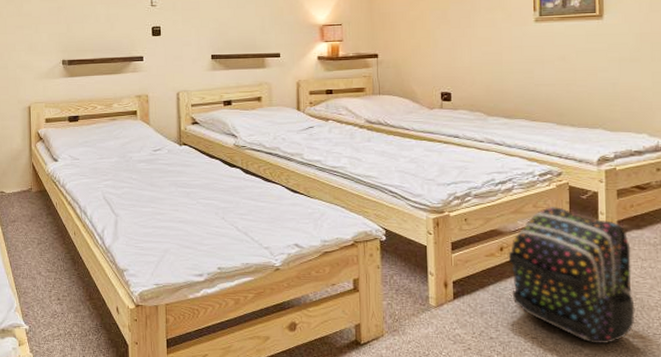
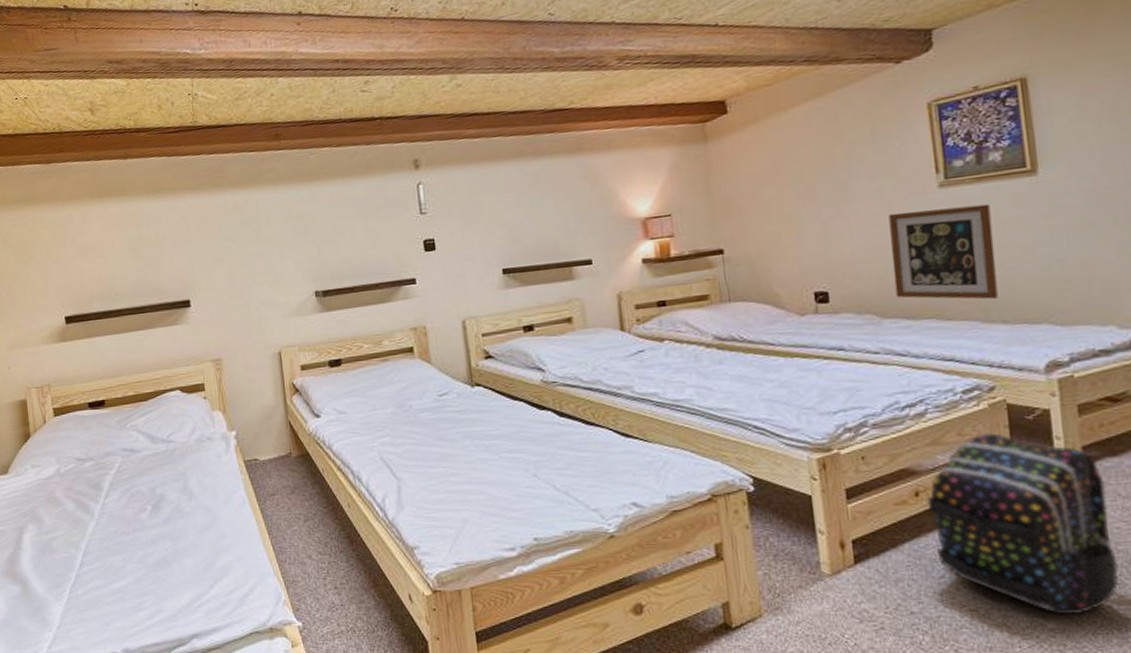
wall art: none [498,37,570,108] -> present [888,204,998,300]

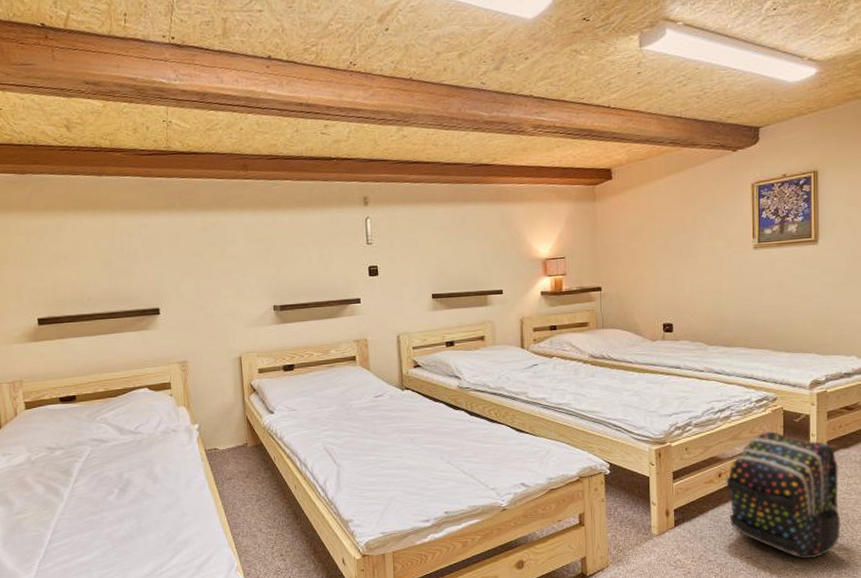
wall art: present [888,204,998,300] -> none [718,263,786,334]

